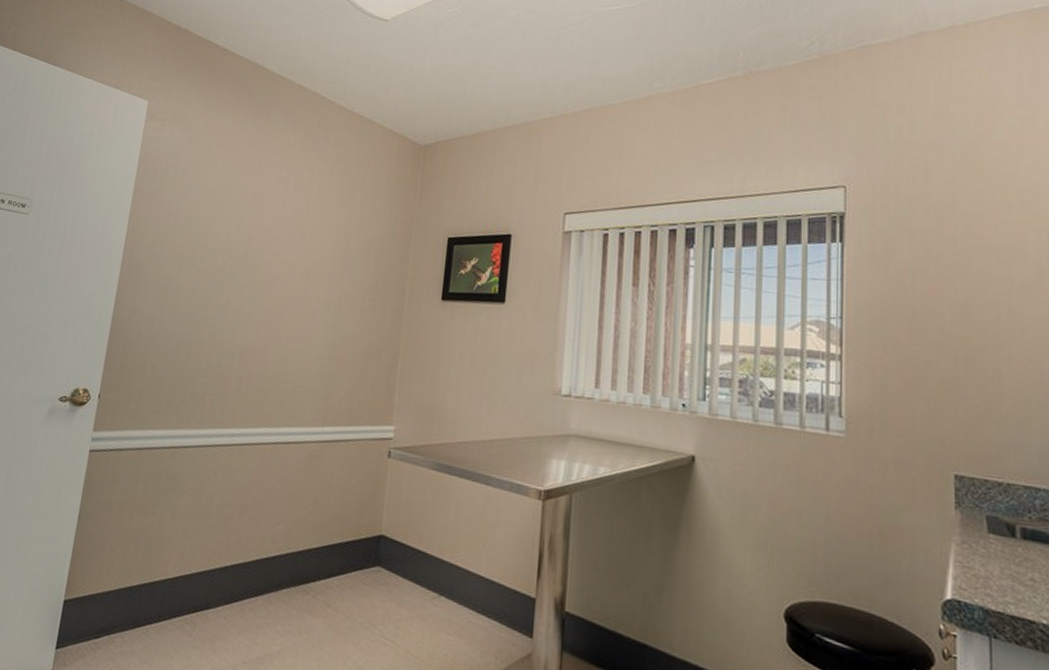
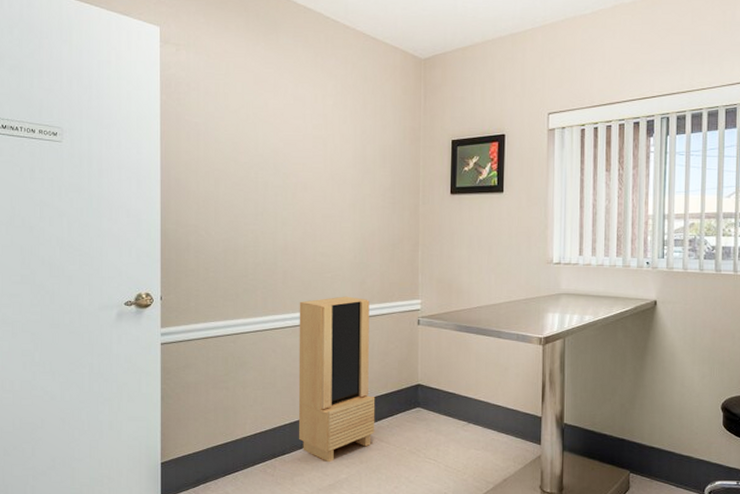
storage cabinet: none [229,413,333,626] -> present [298,296,376,462]

